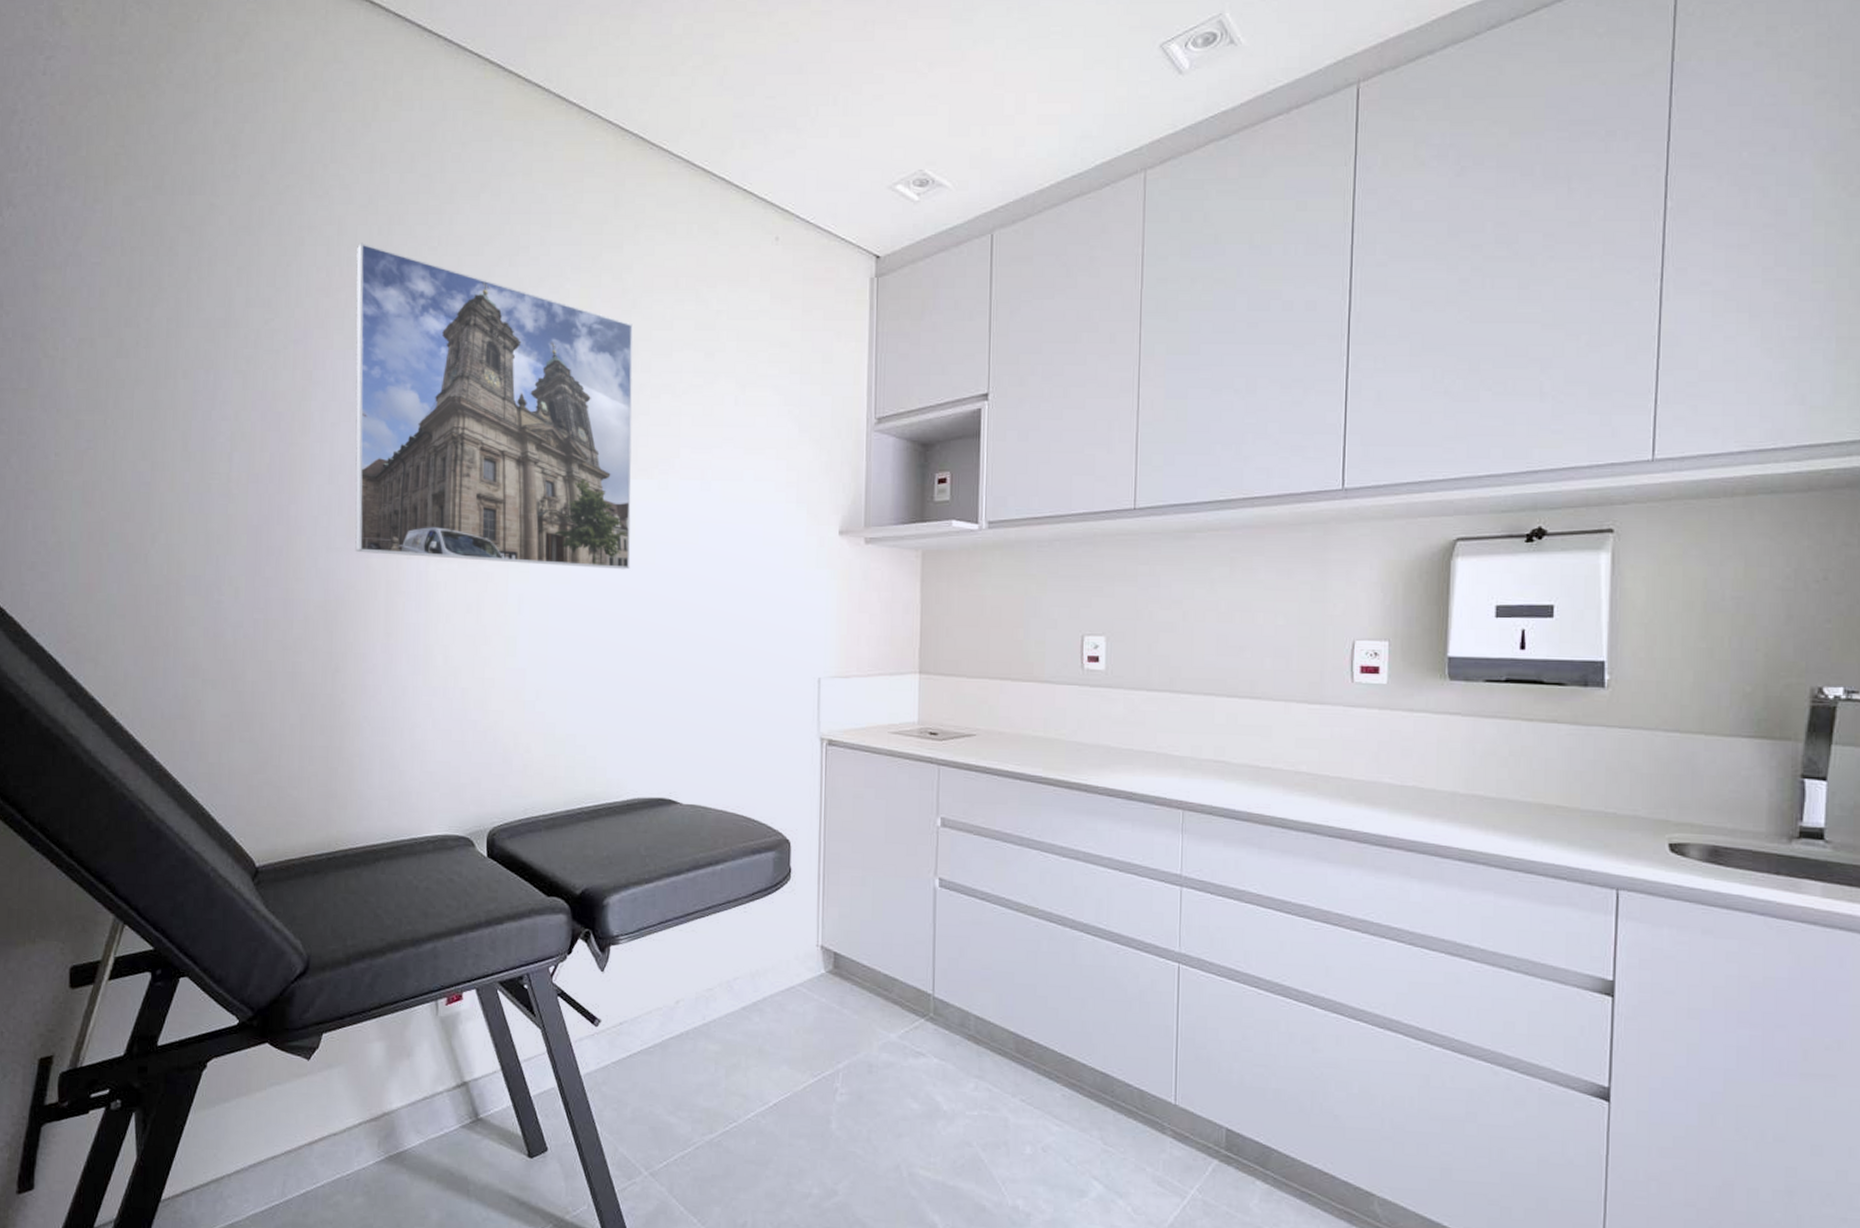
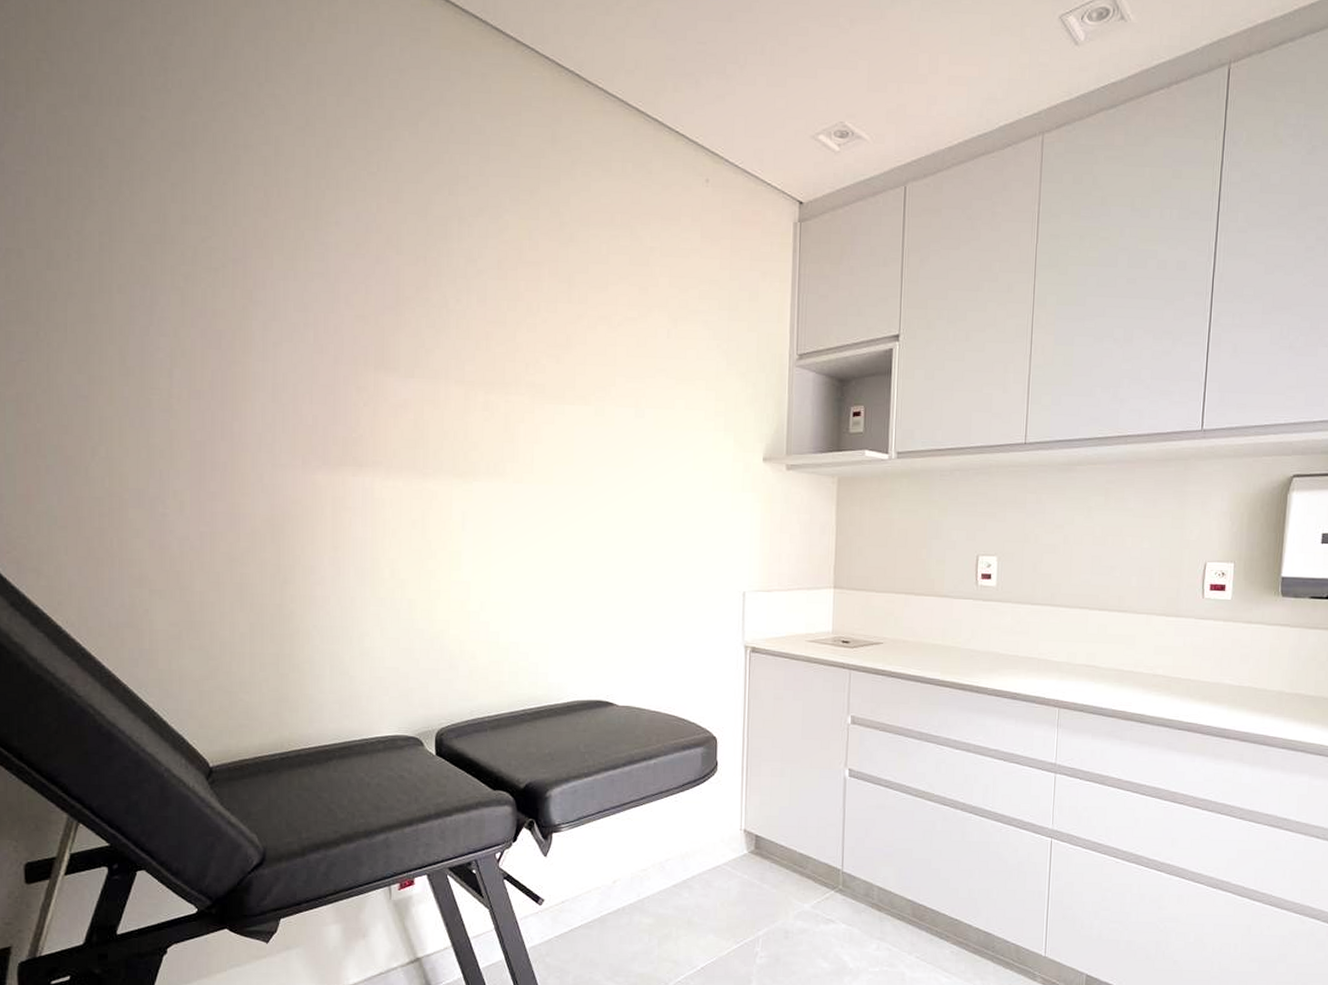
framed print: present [355,242,633,570] -> none [294,164,571,490]

